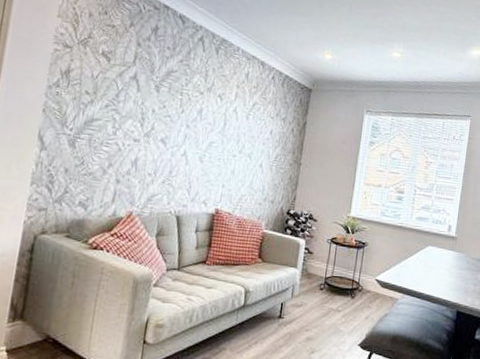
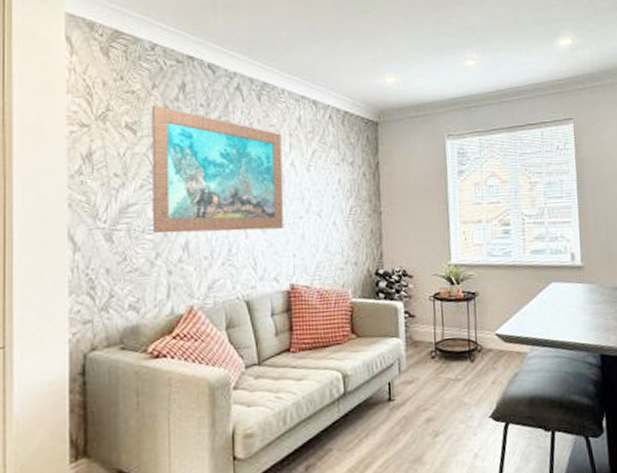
wall art: none [110,41,230,162] -> present [151,106,284,234]

